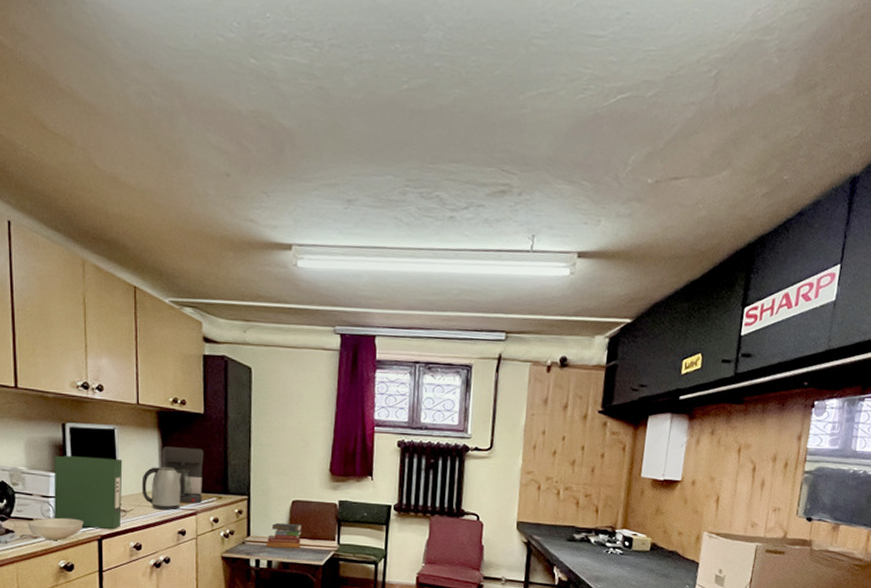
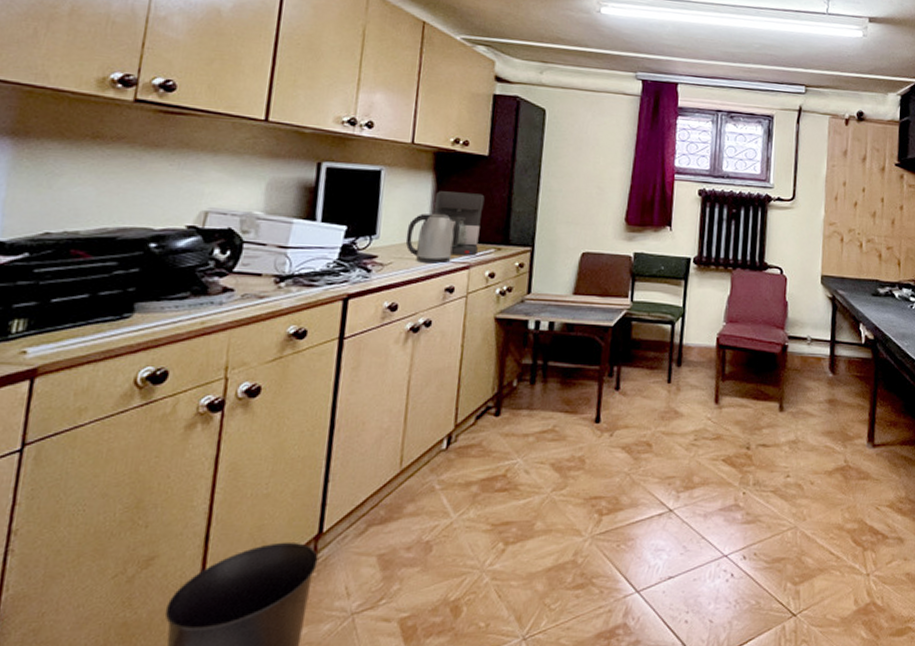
bowl: present [27,517,84,541] -> none [253,272,328,302]
binder: present [53,455,123,529] -> none [290,199,387,286]
books: present [267,522,302,548] -> none [549,277,592,307]

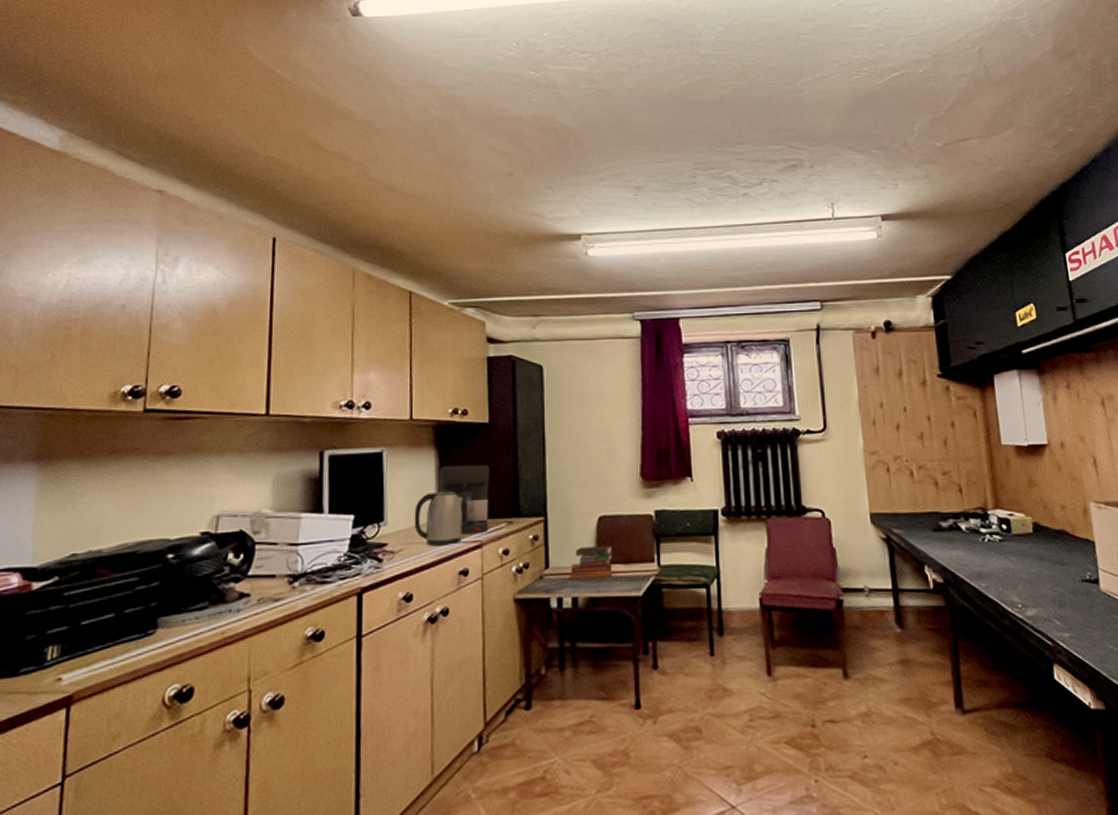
books: none [549,277,592,307] -> present [570,545,613,579]

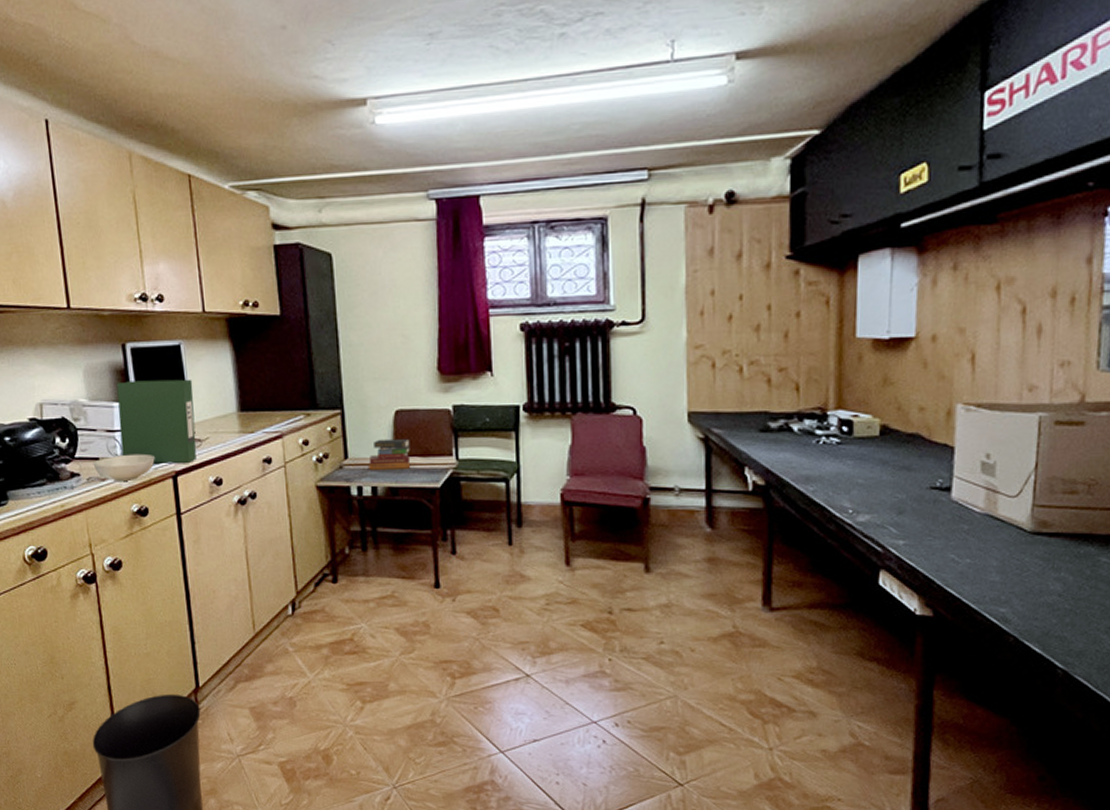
bowl: none [267,568,340,603] -> present [92,453,155,482]
binder: none [303,487,392,580] -> present [116,379,197,464]
kettle: present [414,490,463,546] -> none [215,383,263,436]
coffee maker: present [440,465,490,535] -> none [237,358,287,425]

